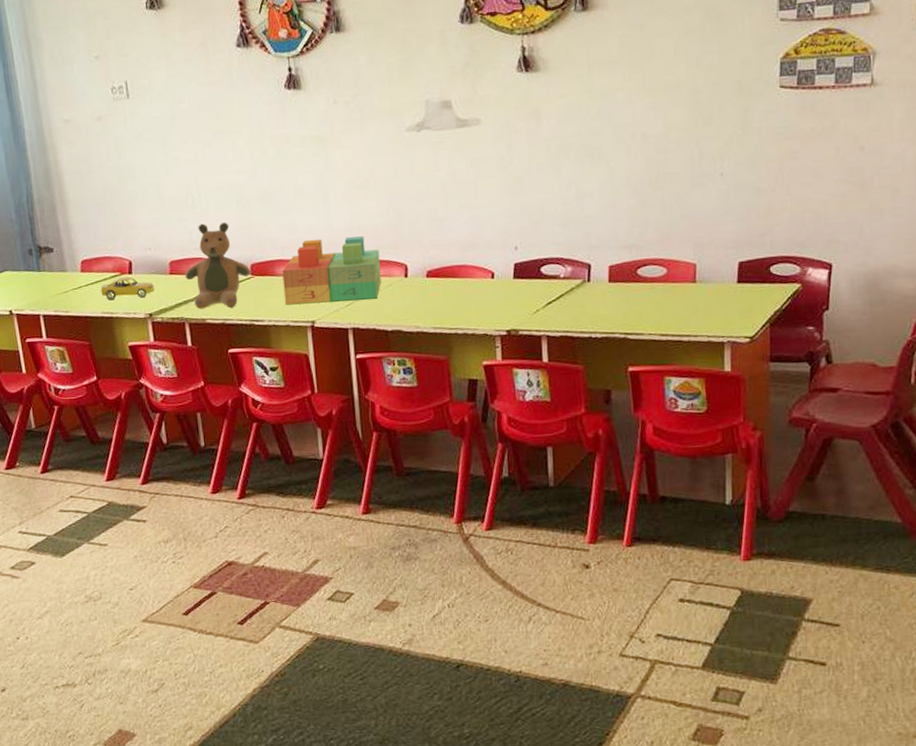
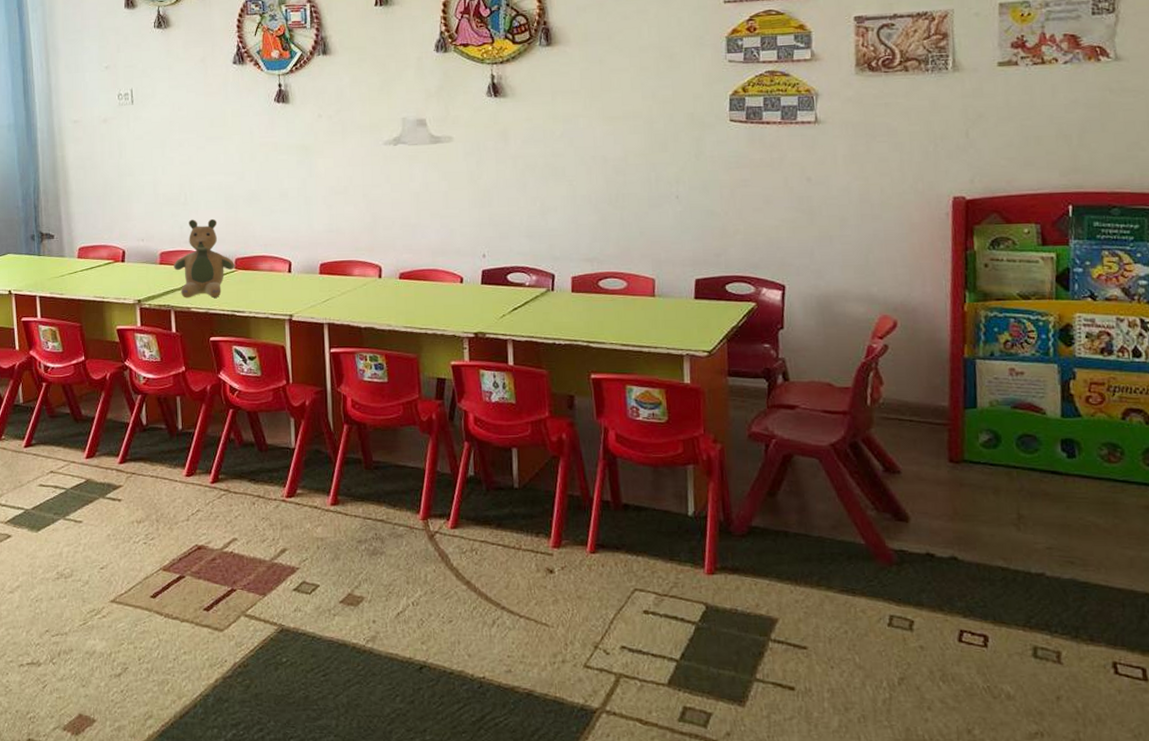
toy car: present [100,277,155,300] -> none [95,265,145,286]
toy blocks: present [282,236,381,305] -> none [264,238,357,299]

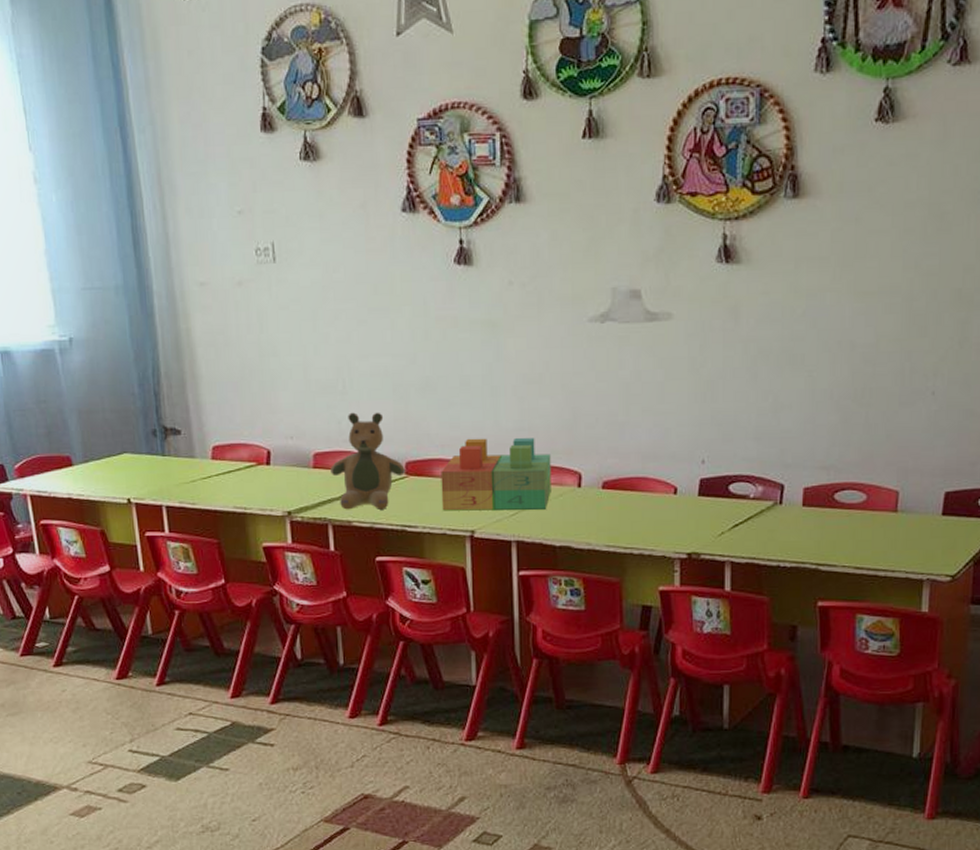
toy blocks: none [264,238,357,299] -> present [441,438,551,511]

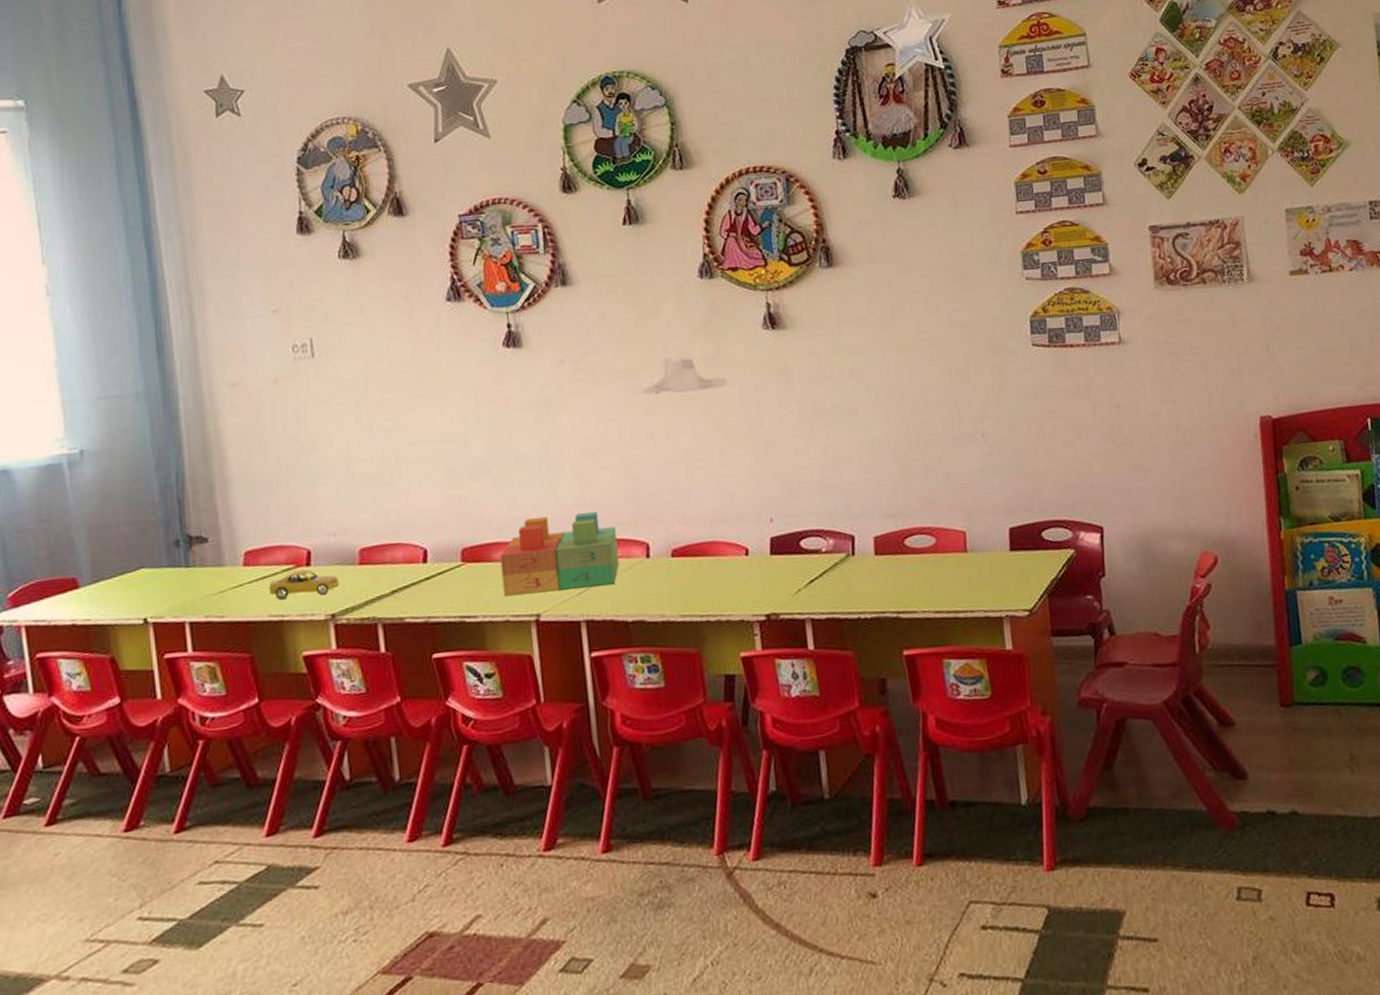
toy car: none [233,468,296,494] -> present [269,569,340,600]
teddy bear: present [330,412,406,510] -> none [379,499,462,606]

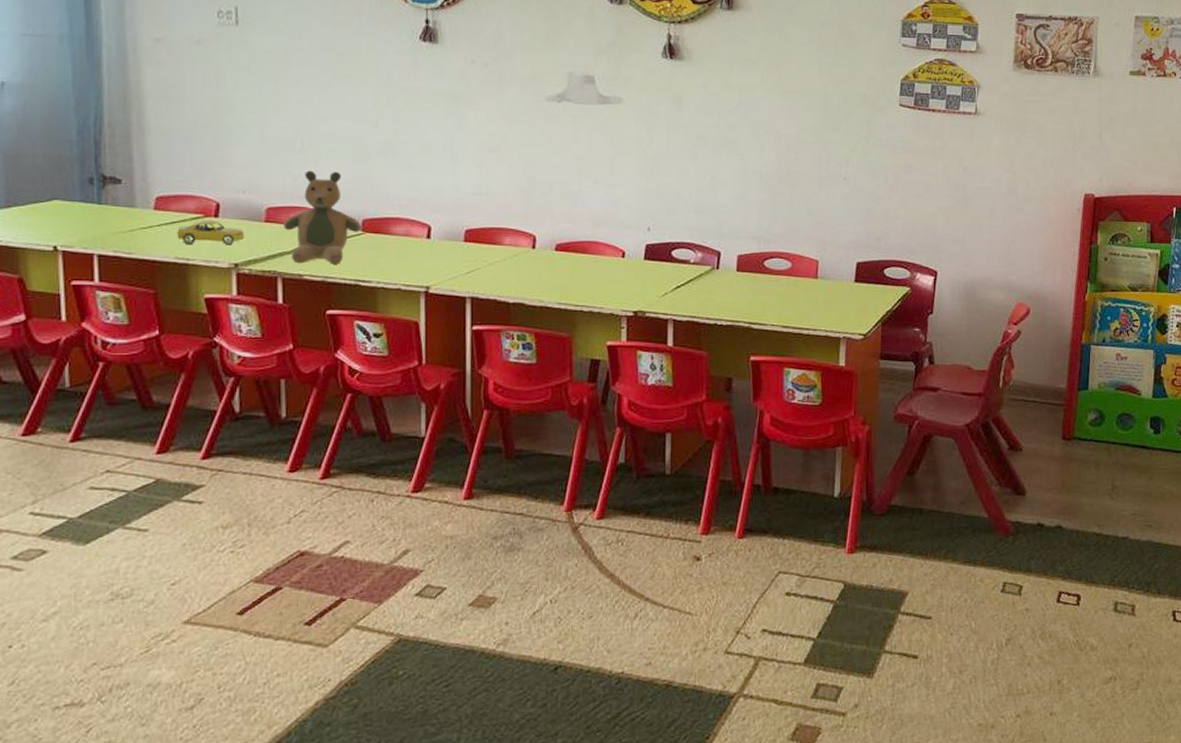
teddy bear: none [379,499,462,606] -> present [283,170,362,264]
toy blocks: present [500,512,619,597] -> none [397,200,507,268]

